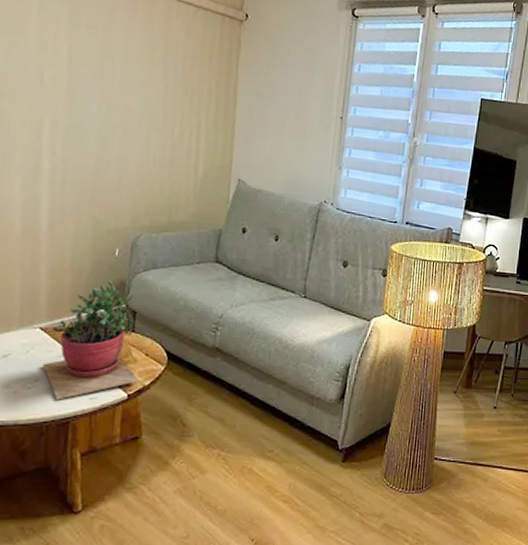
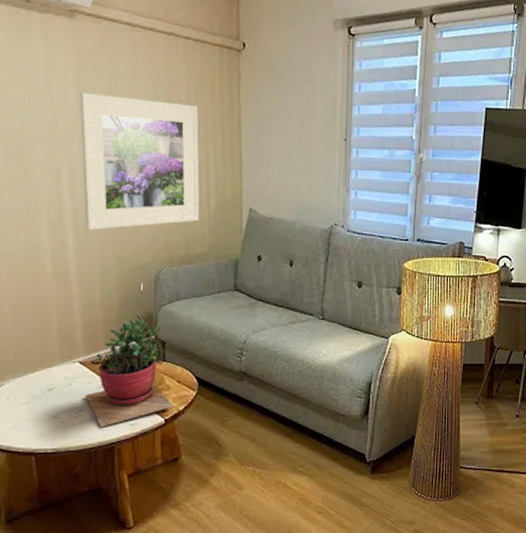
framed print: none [63,47,194,190] -> present [80,91,200,230]

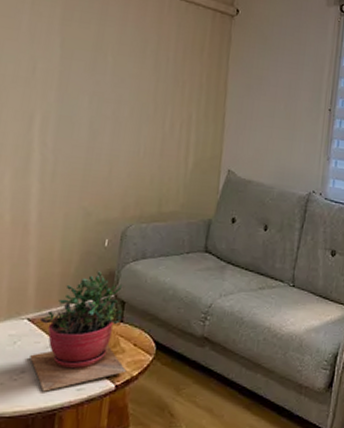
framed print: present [80,91,200,230] -> none [53,40,185,181]

